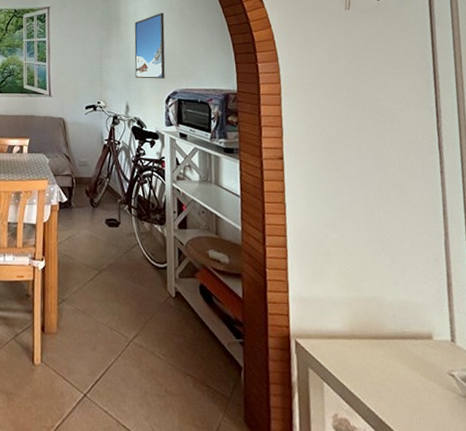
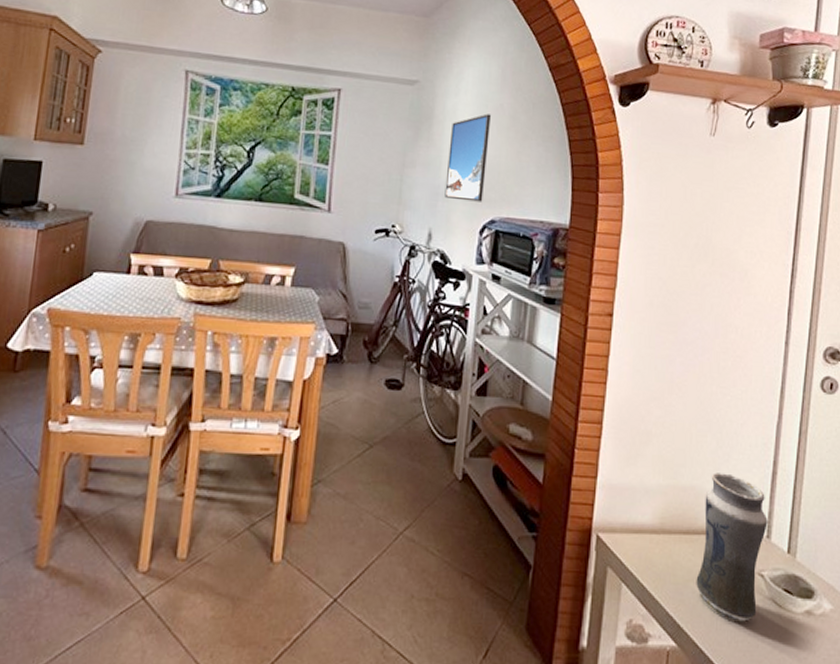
vase: none [387,285,453,418] -> present [696,473,768,623]

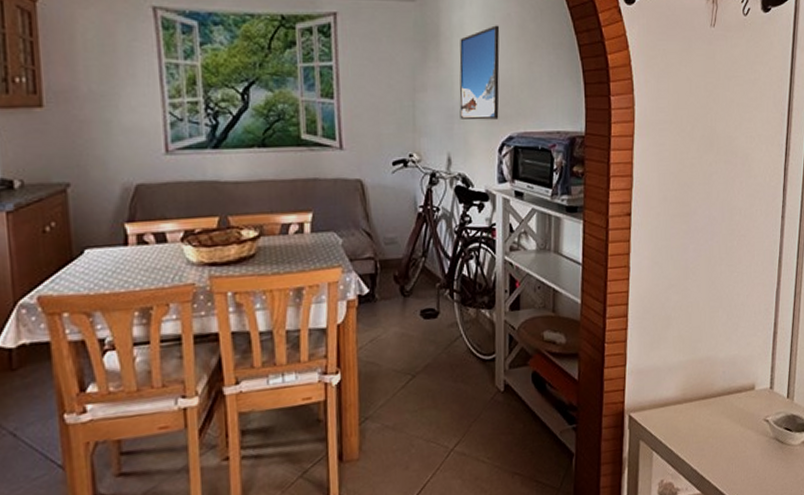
vase: present [696,473,768,623] -> none [714,341,771,463]

